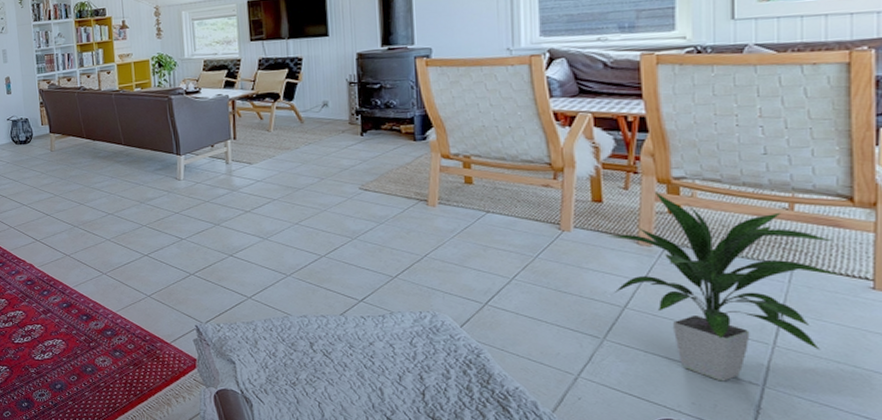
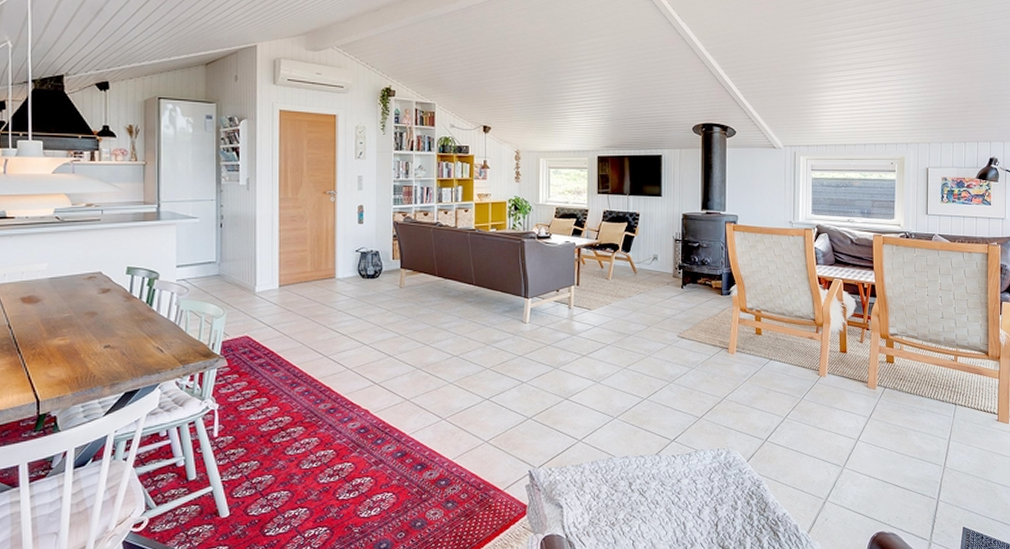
indoor plant: present [608,190,838,382] -> none [849,344,980,498]

